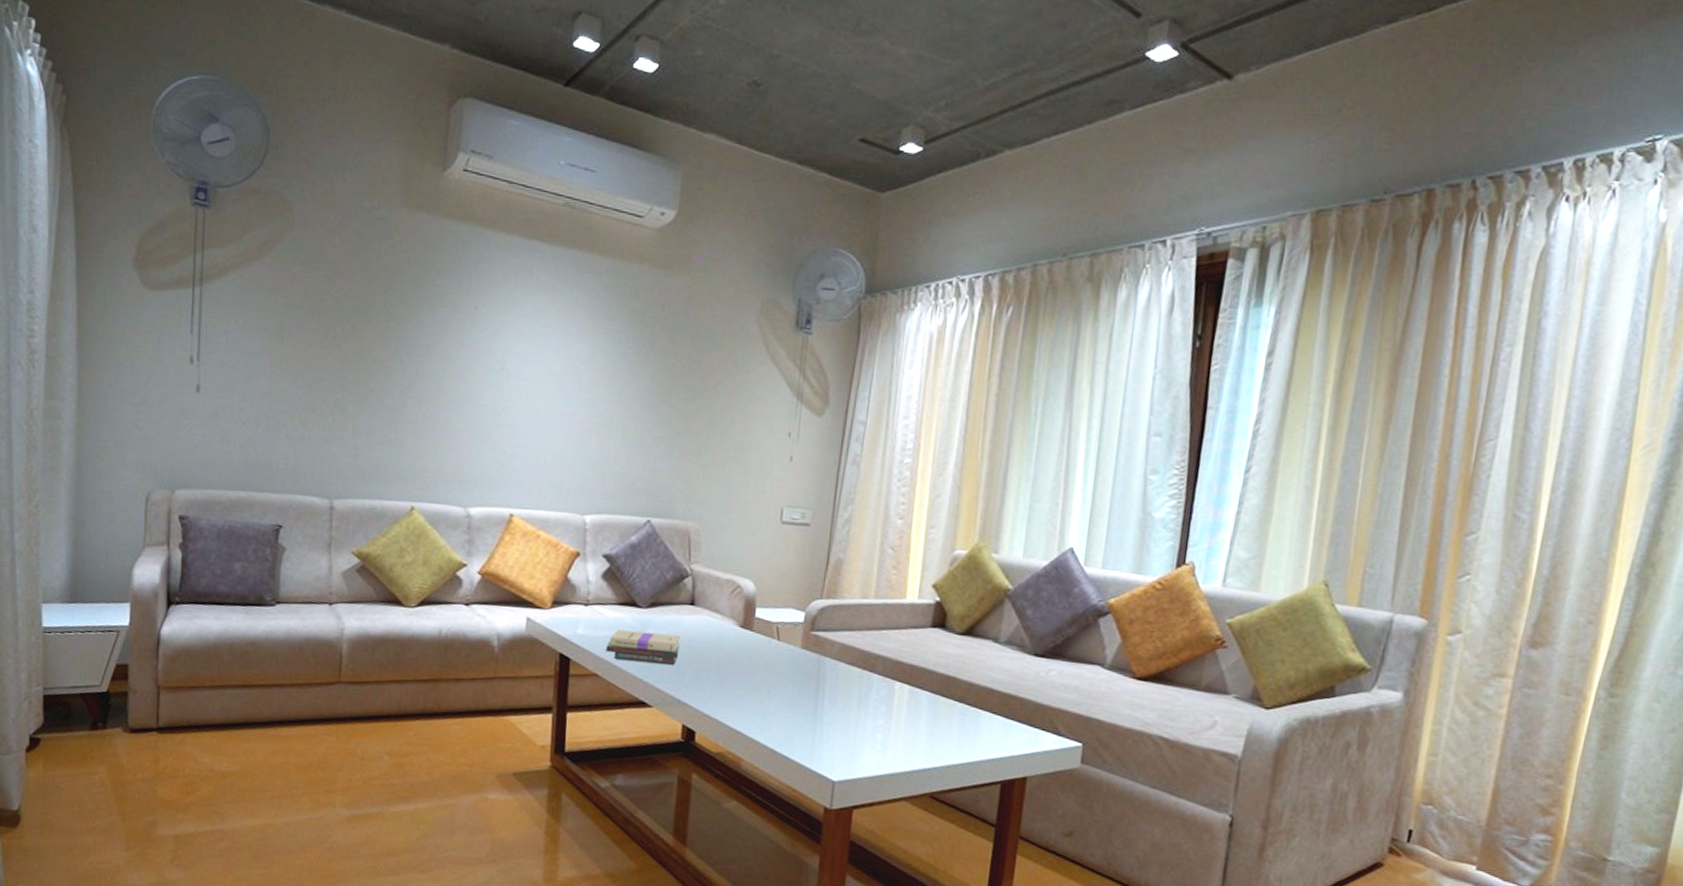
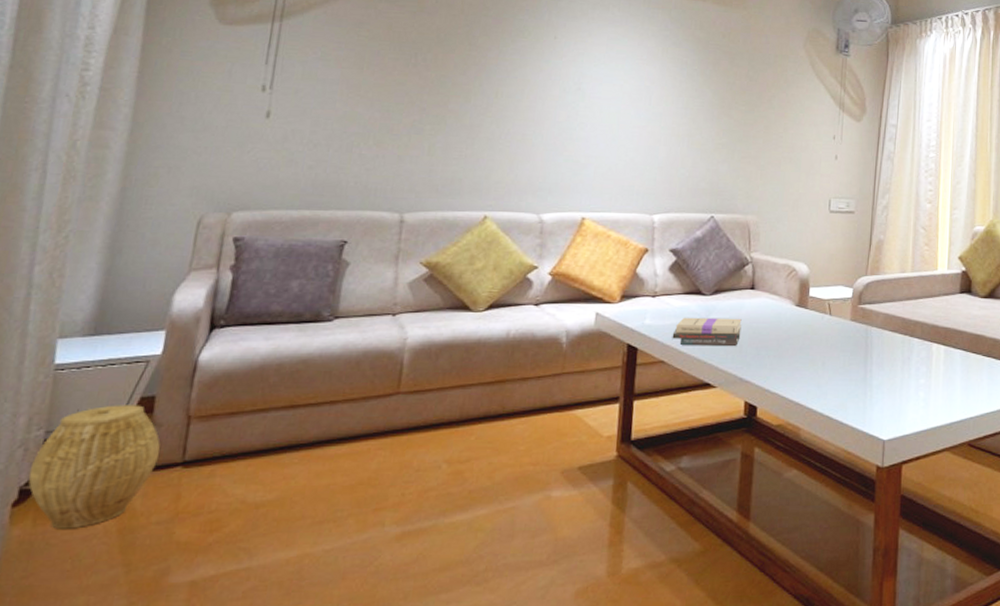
woven basket: none [35,669,137,777] -> present [28,405,161,529]

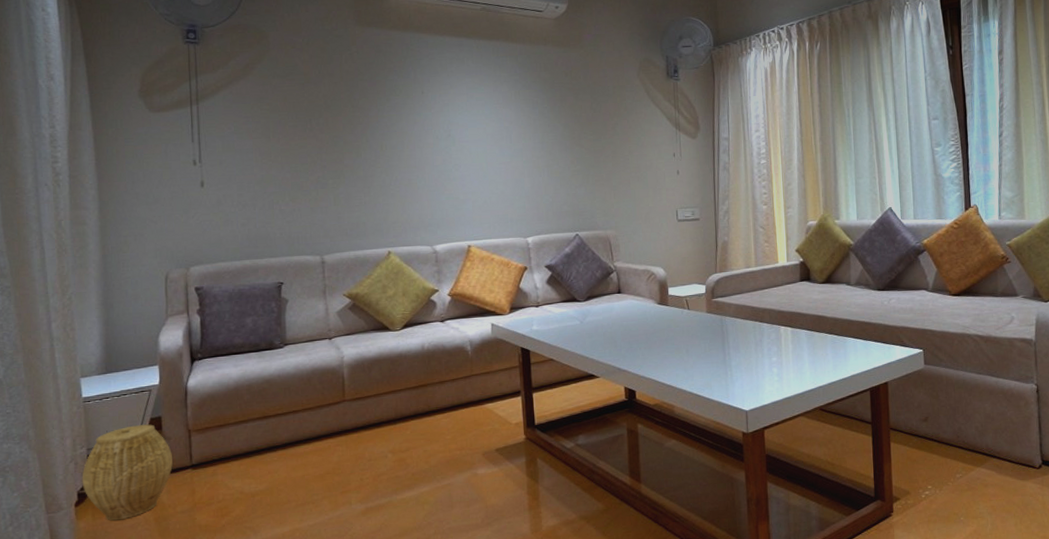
books: present [672,317,742,346] -> none [557,318,614,346]

